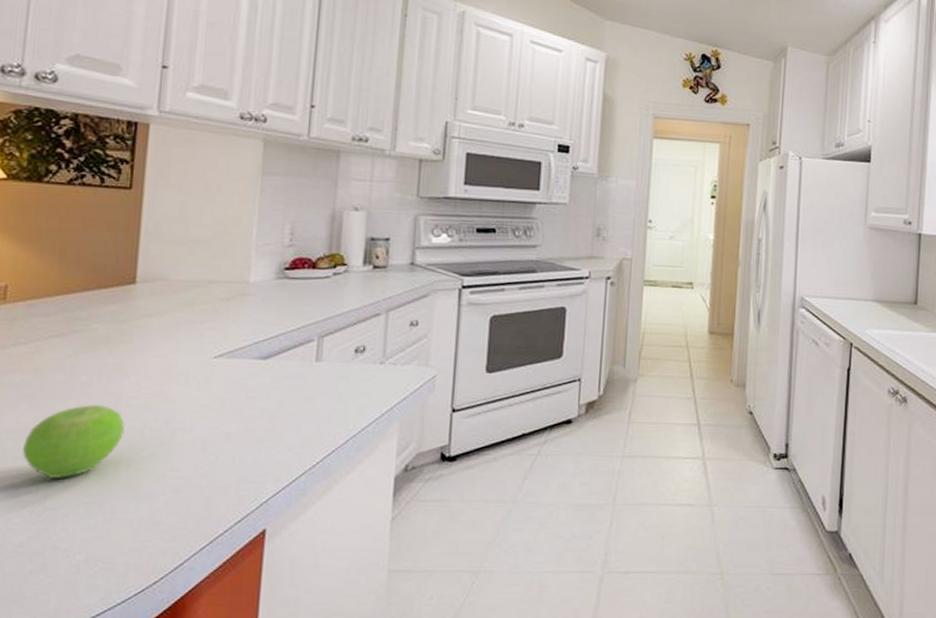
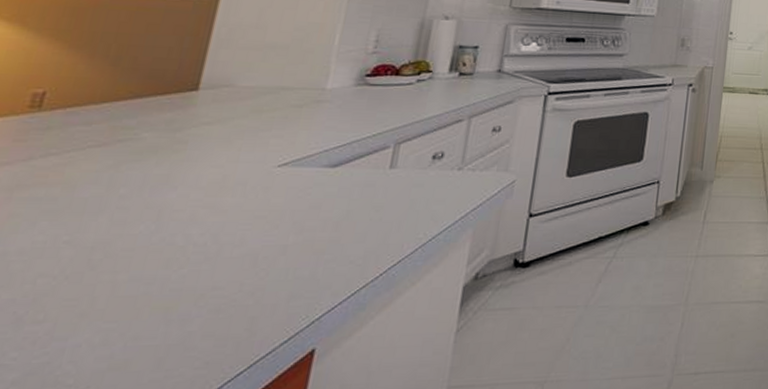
fruit: present [22,404,125,478] -> none [33,218,165,303]

